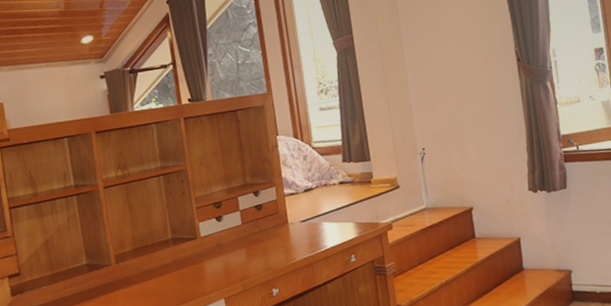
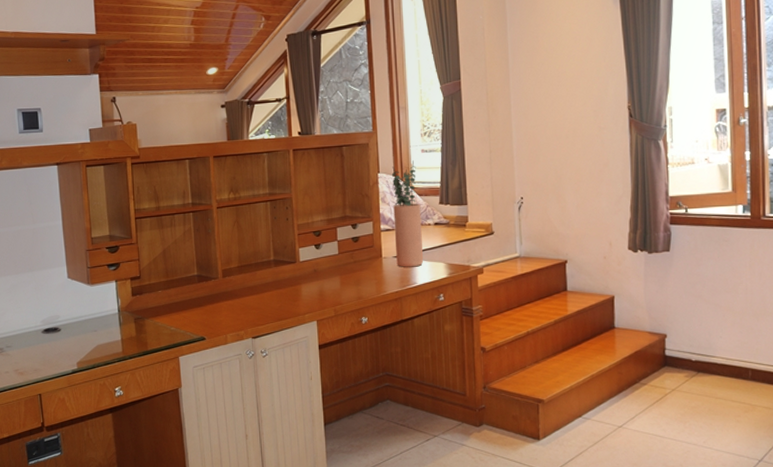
vase: none [291,119,331,232] -> present [391,160,423,267]

